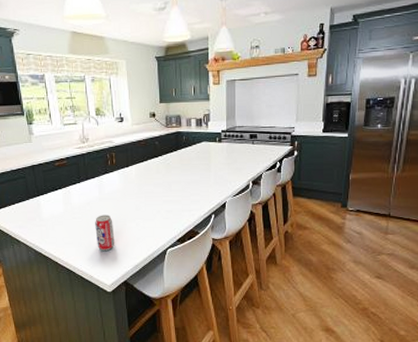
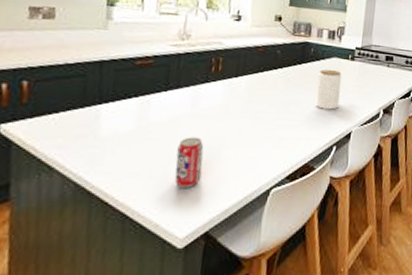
jar: none [192,153,213,186] -> present [315,69,342,110]

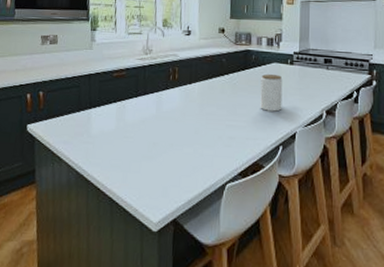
beverage can: present [174,137,204,188] -> none [147,136,168,179]

